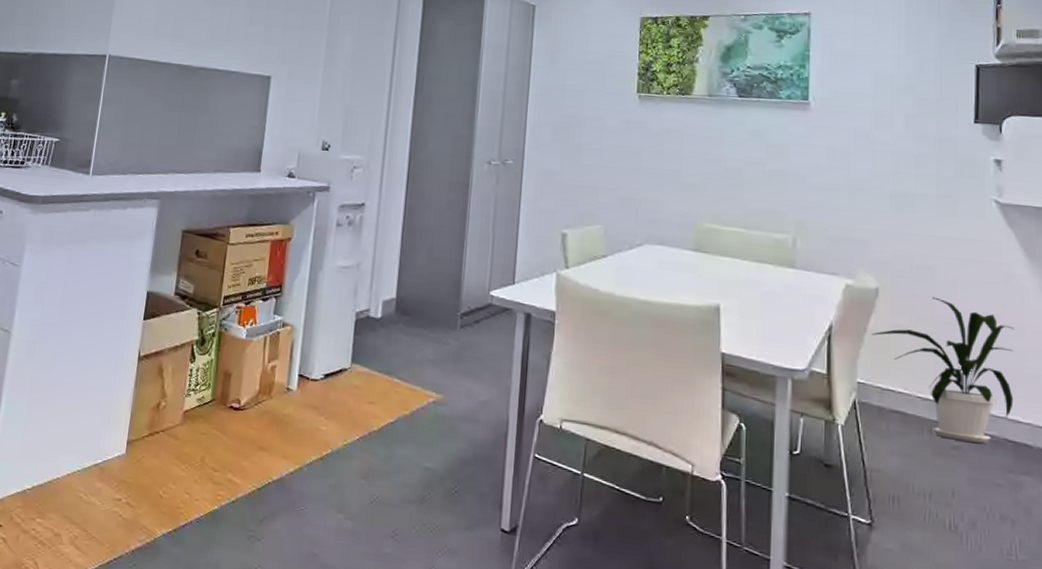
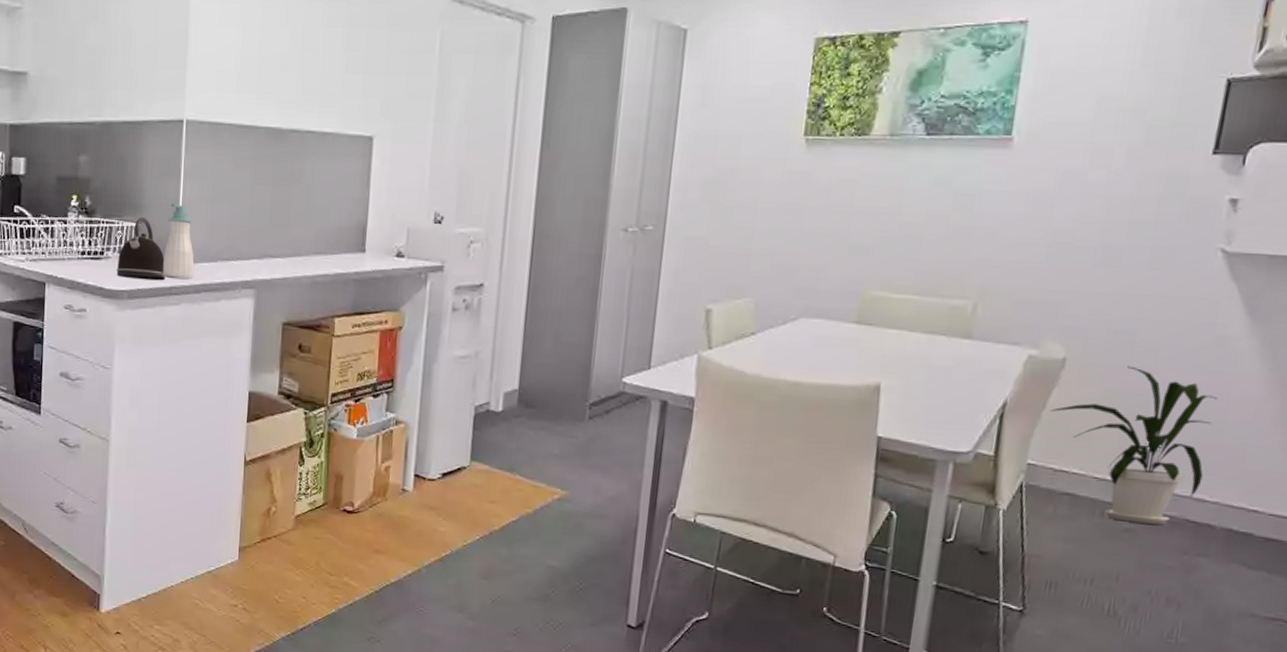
kettle: none [33,134,80,189] -> present [116,217,165,281]
soap bottle: none [76,123,107,189] -> present [163,203,195,280]

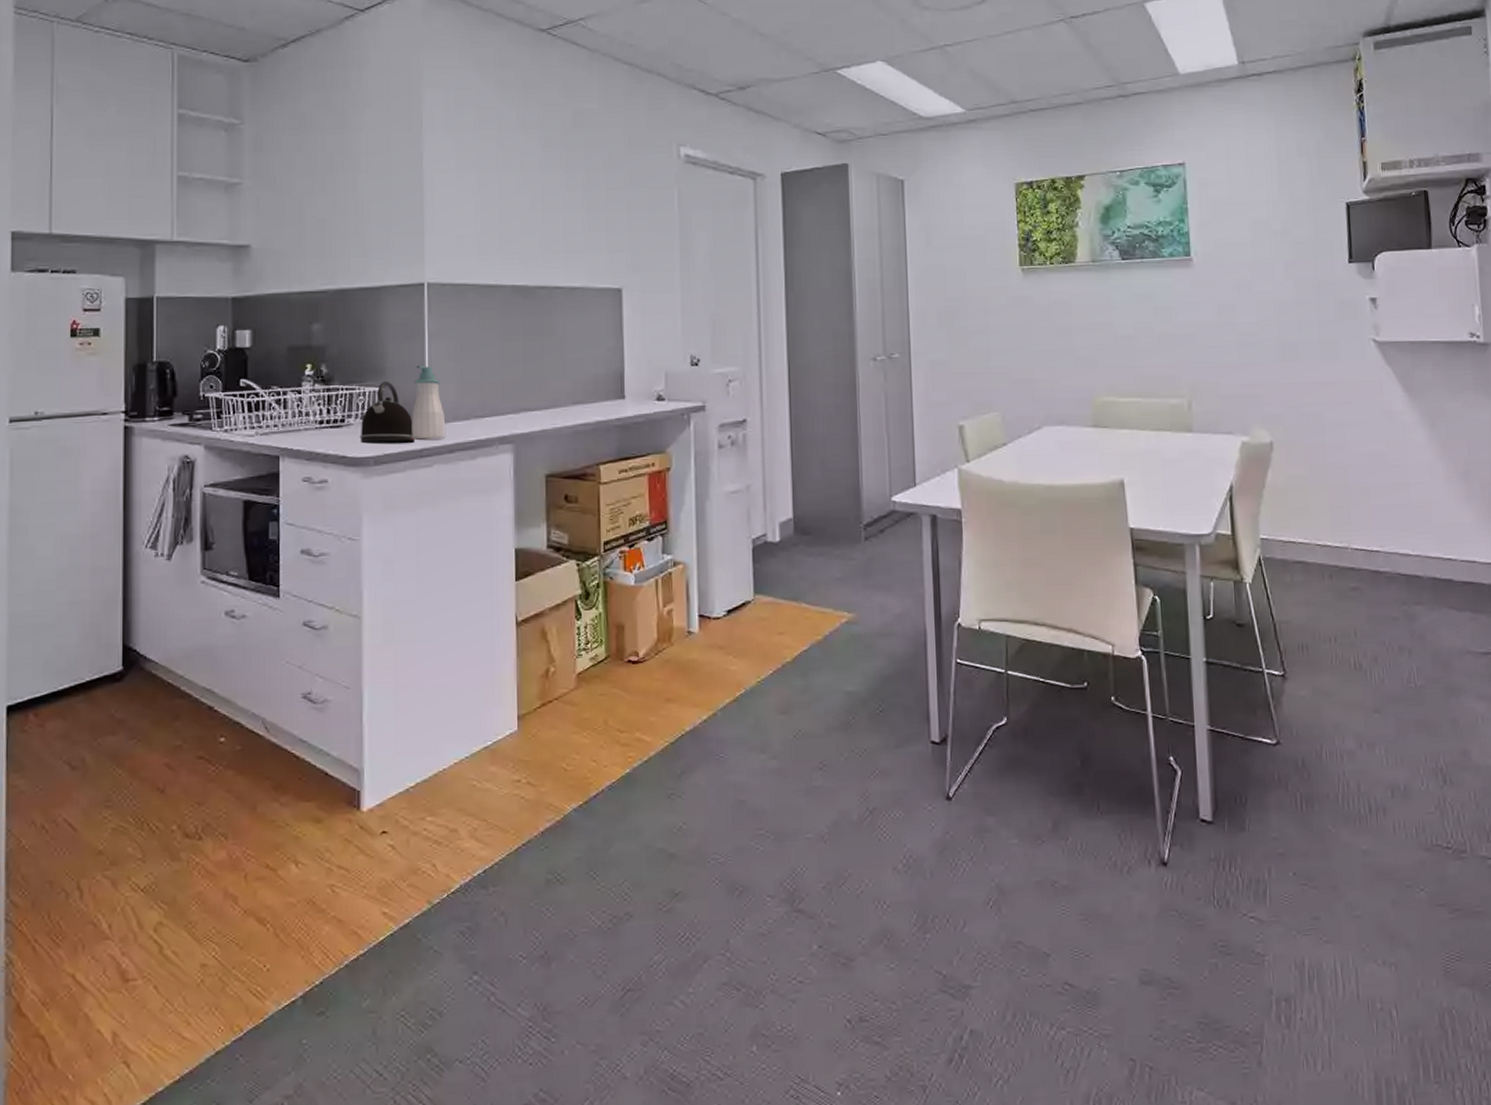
house plant: present [1050,366,1219,525] -> none [1269,443,1403,582]

